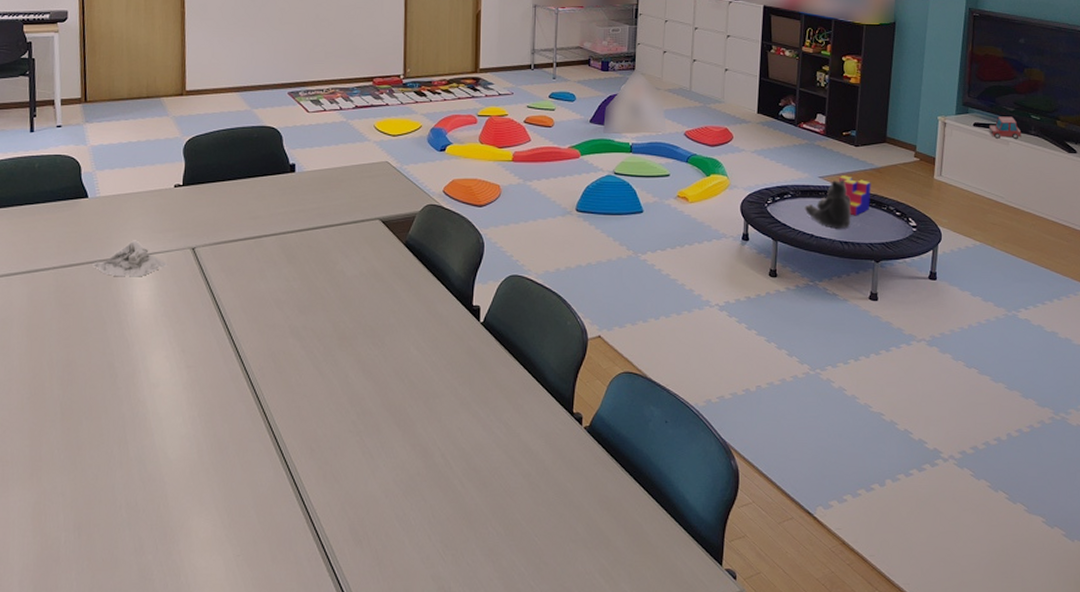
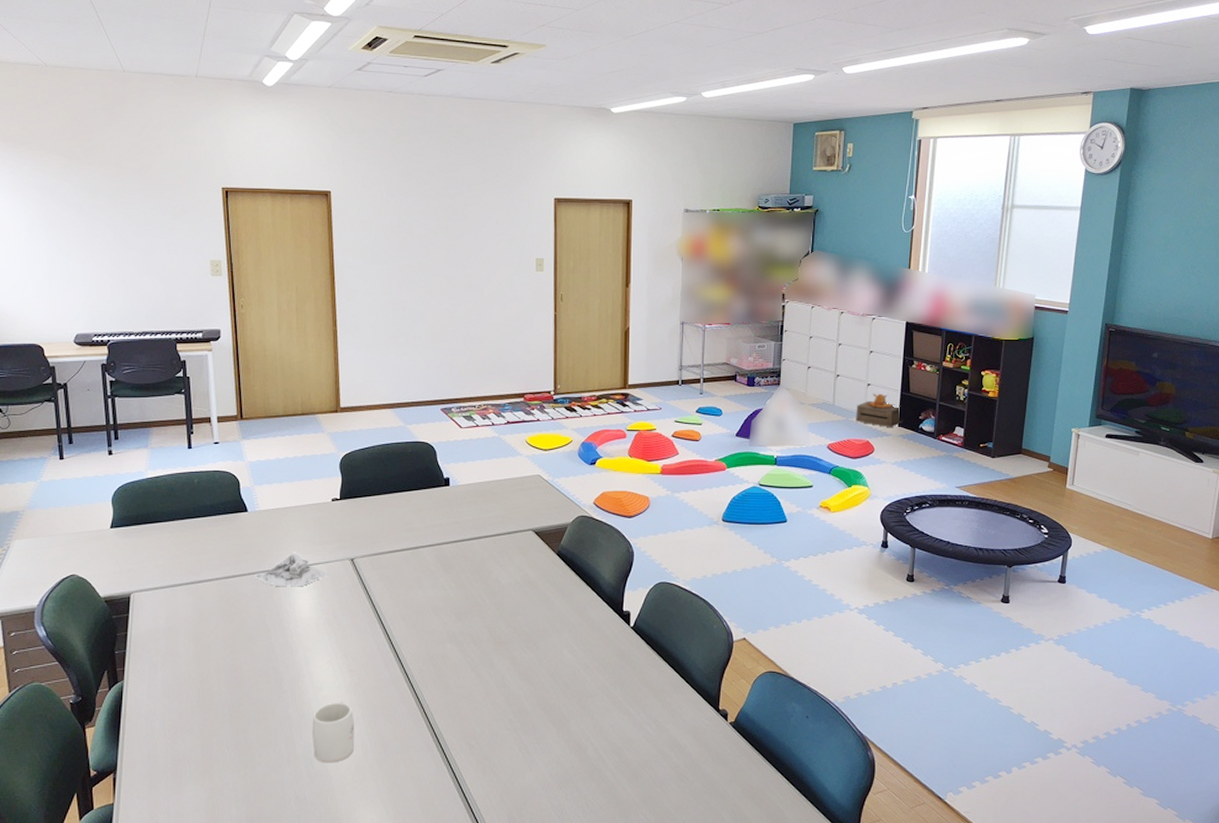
mug: none [145,400,191,466] -> present [311,702,355,763]
toy box: none [713,79,763,114] -> present [856,393,903,427]
plush toy: present [804,179,851,229] -> none [941,489,986,536]
toy blocks: present [838,175,871,216] -> none [974,485,1006,524]
toy car: present [988,116,1022,139] -> none [1120,428,1152,449]

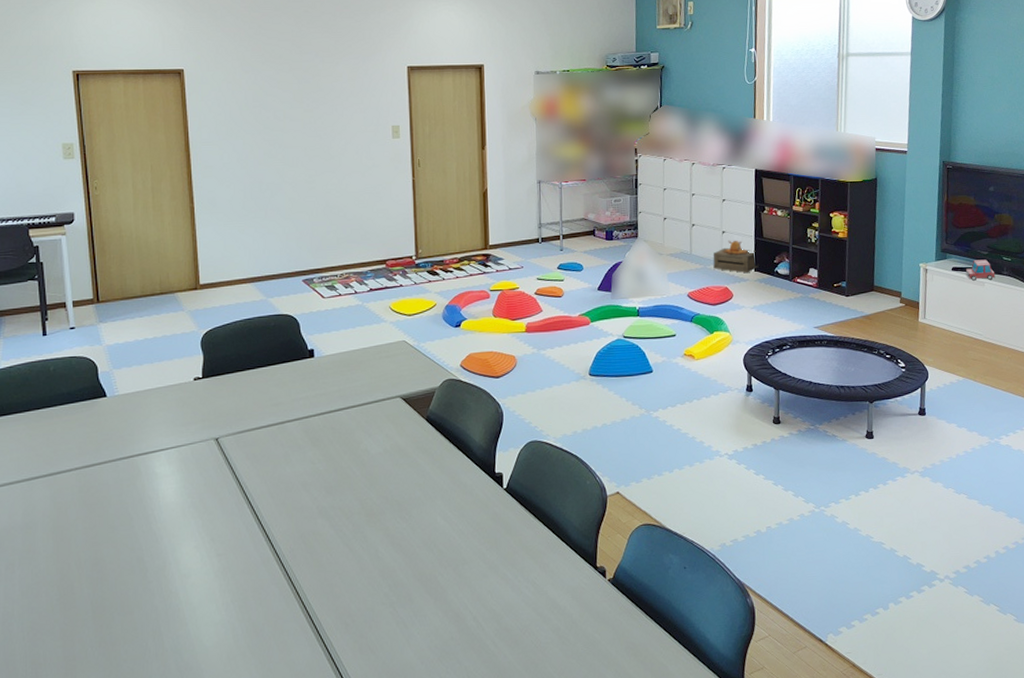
tissue: present [256,553,328,587] -> none [117,436,192,473]
mug: present [311,702,355,763] -> none [179,588,226,655]
toy car: none [1120,428,1152,449] -> present [965,259,996,281]

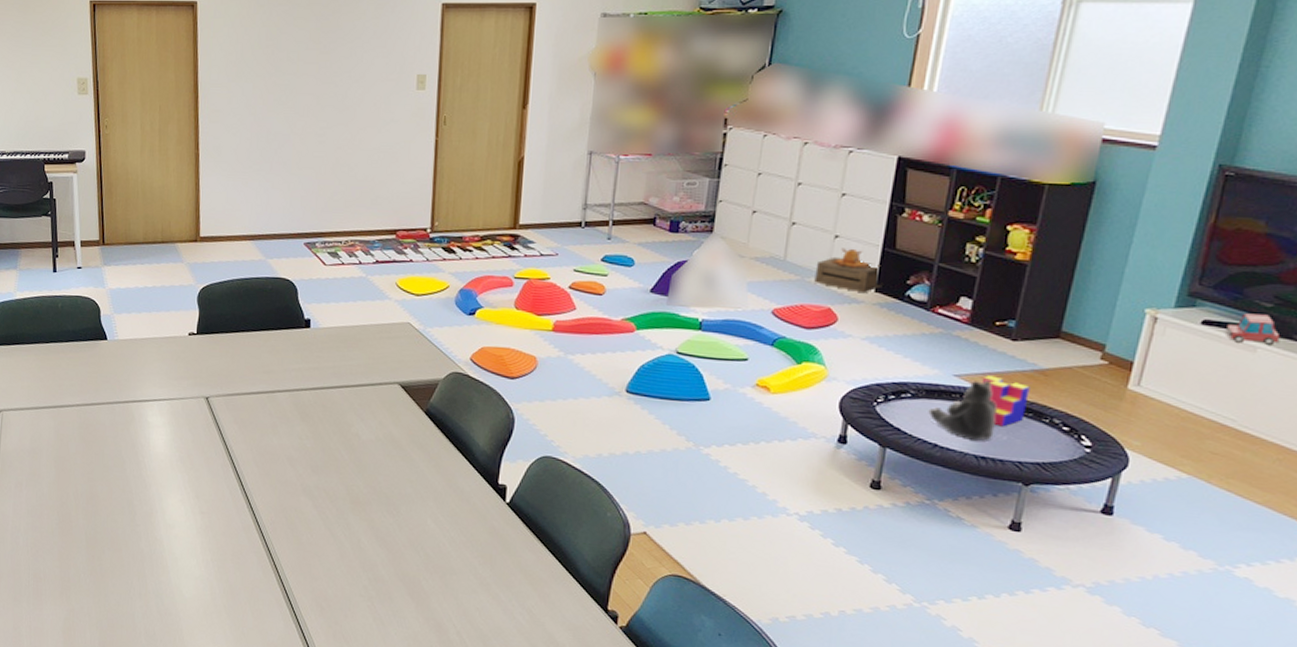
plush toy: none [802,328,846,374] -> present [928,380,997,441]
toy blocks: none [832,324,863,362] -> present [981,375,1030,427]

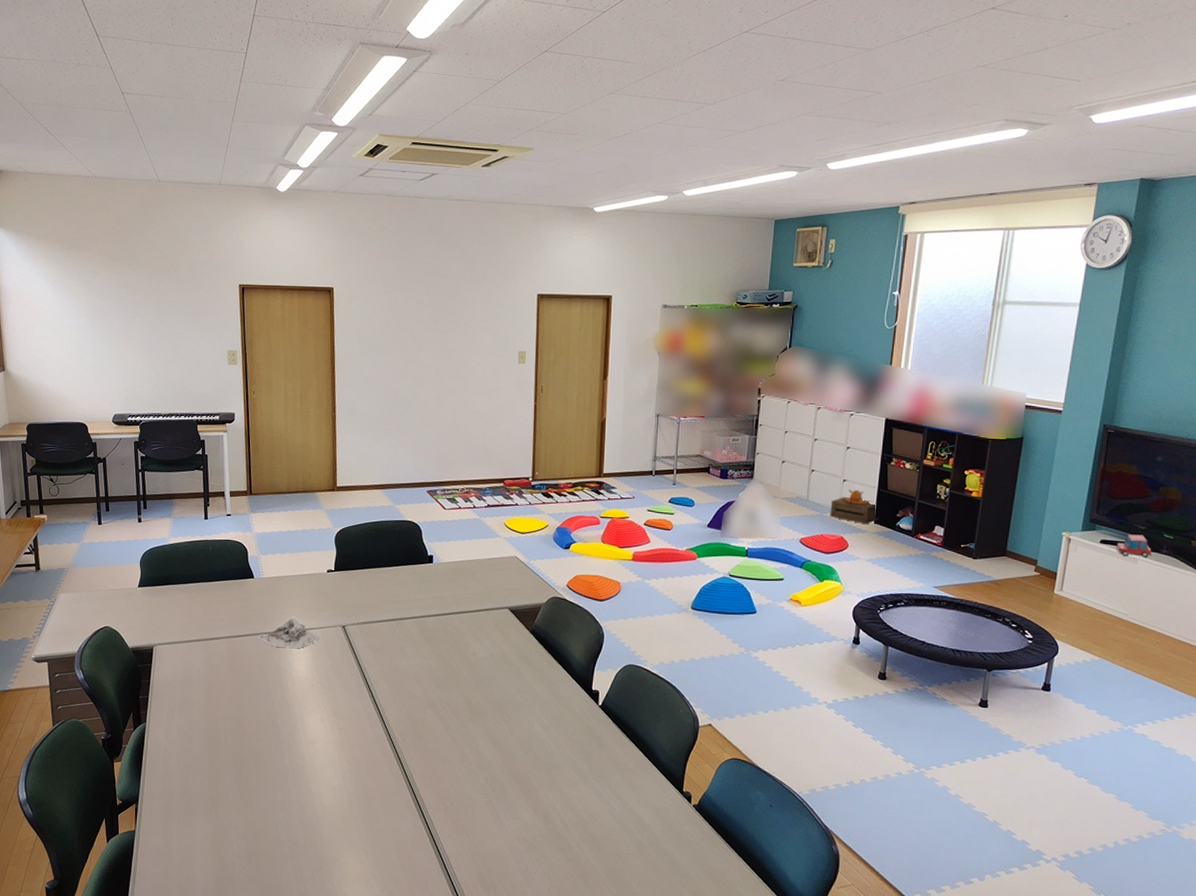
tissue: none [113,386,183,422] -> present [259,618,322,649]
plush toy: present [928,380,997,441] -> none [917,590,965,638]
toy blocks: present [981,375,1030,427] -> none [953,586,988,626]

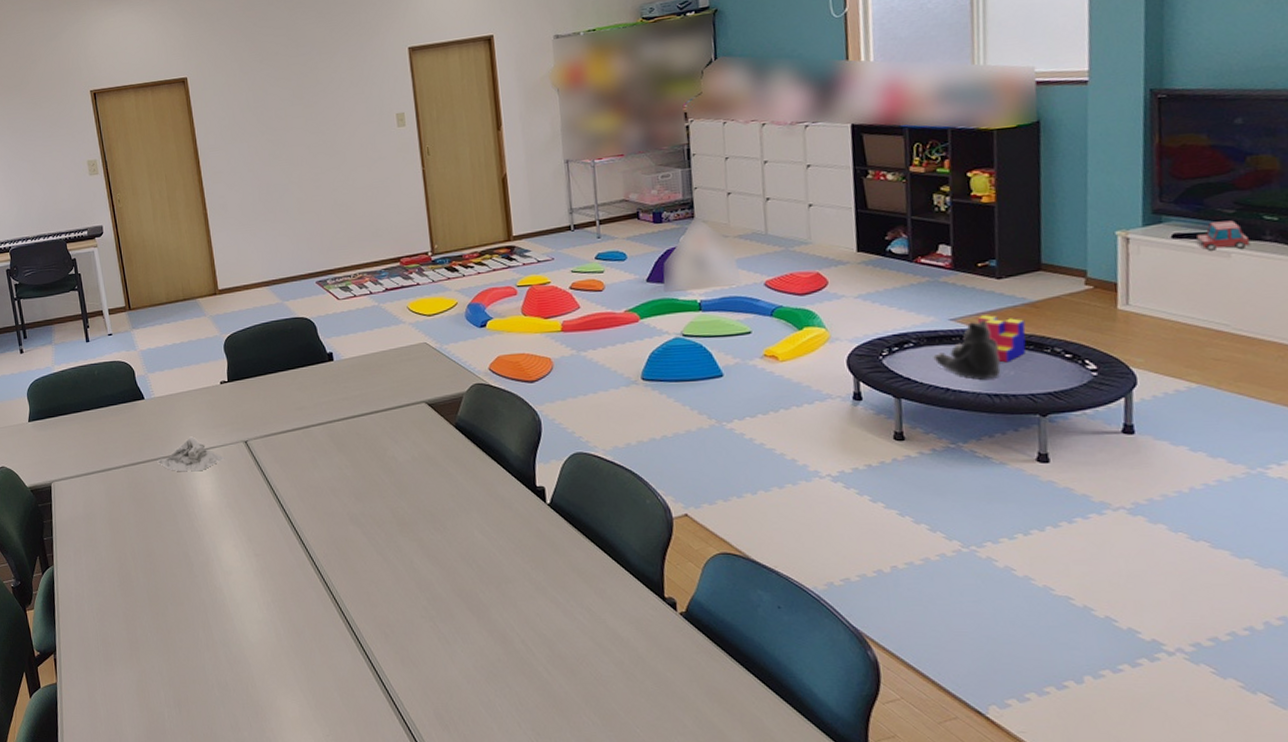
toy box: present [830,489,880,524] -> none [796,215,863,254]
plush toy: none [917,590,965,638] -> present [933,320,1001,379]
toy blocks: none [953,586,988,626] -> present [977,315,1026,363]

